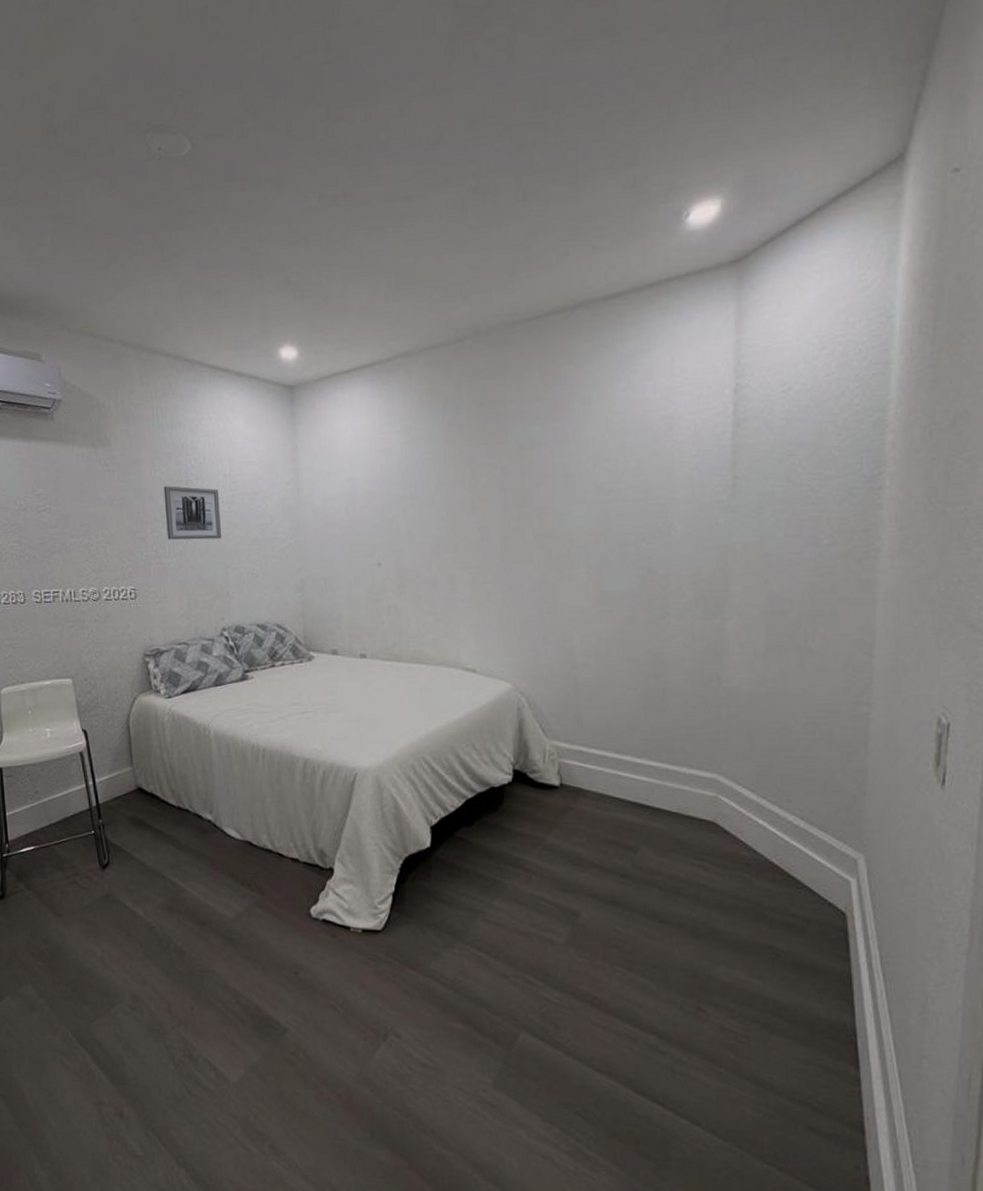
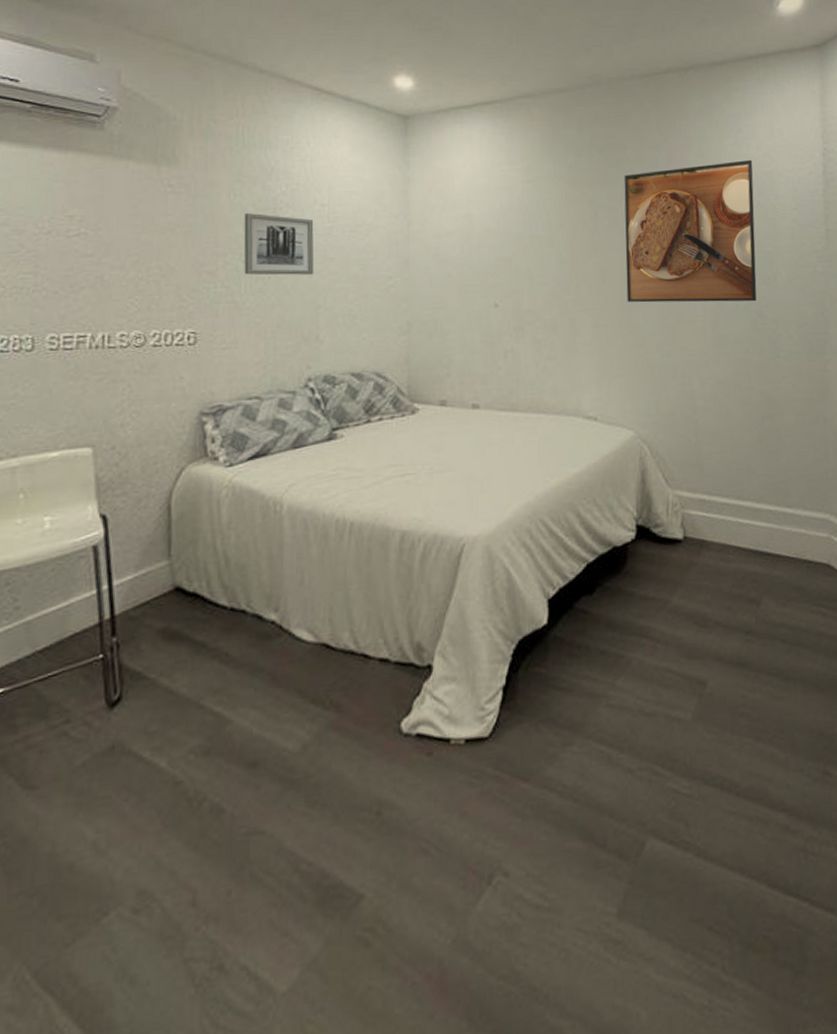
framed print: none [503,403,648,560] -> present [624,159,757,303]

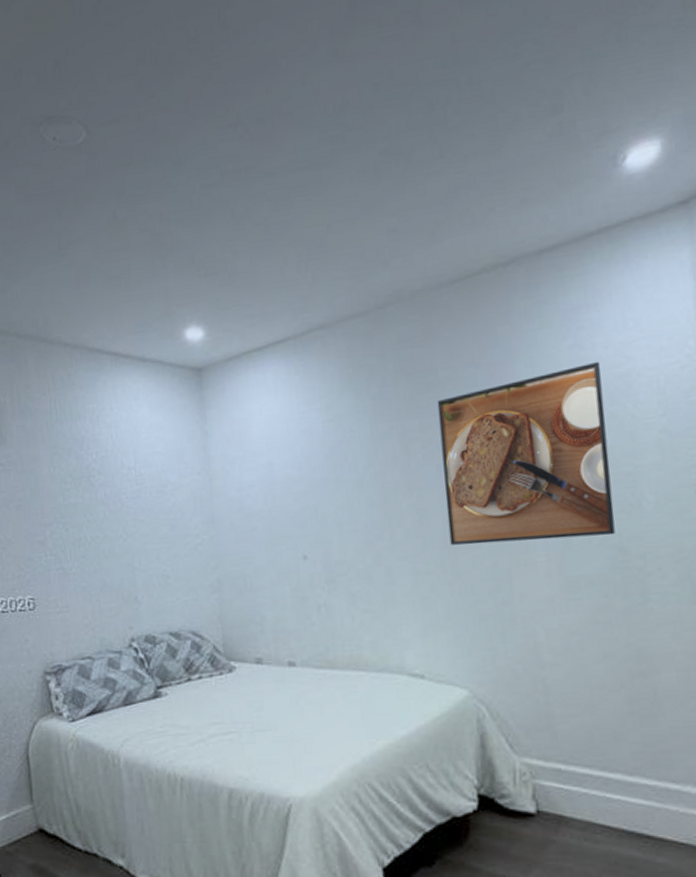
wall art: present [243,213,314,276] -> none [63,483,128,542]

